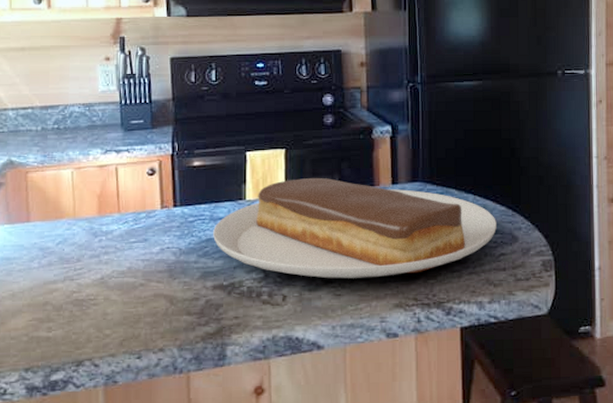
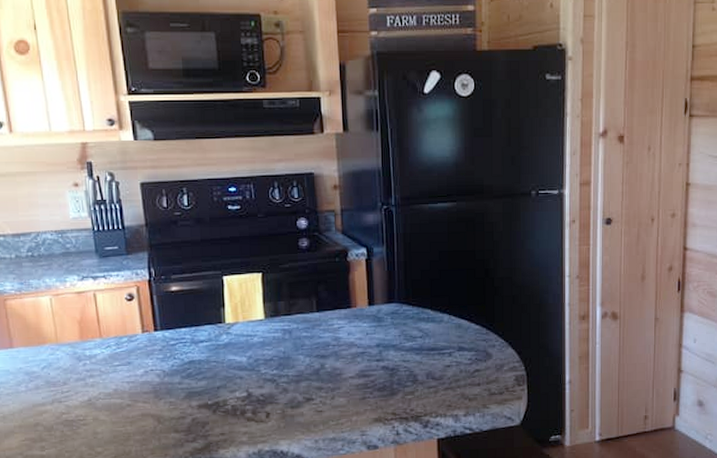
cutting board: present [213,178,497,279] -> none [195,301,471,396]

